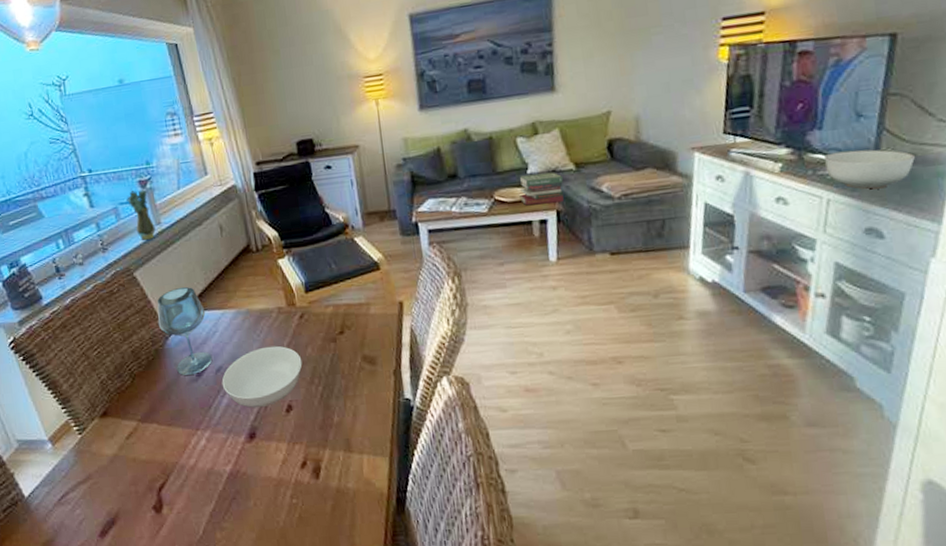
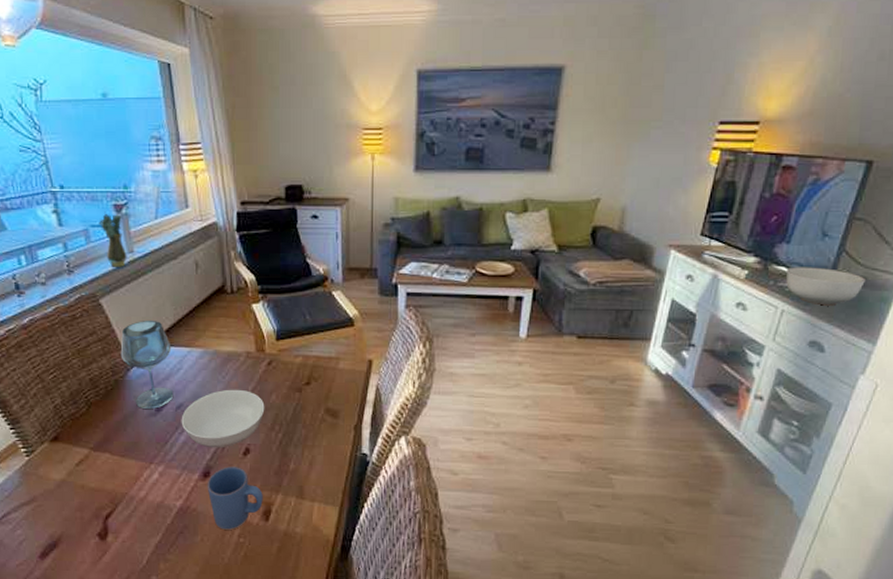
mug: none [253,425,312,492] -> present [207,466,263,530]
books: present [518,172,564,206] -> none [499,251,545,281]

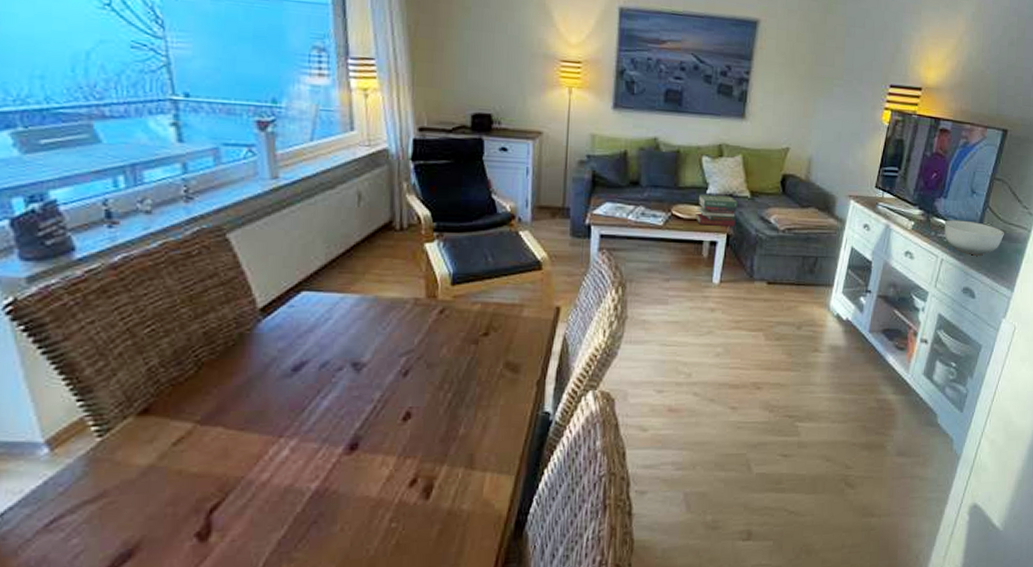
vase: present [98,211,127,267] -> none [233,128,270,195]
wine glass: present [120,321,174,409] -> none [249,260,320,368]
bowl: present [181,389,265,448] -> none [325,342,433,414]
mug: present [207,466,263,530] -> none [353,435,424,514]
books: none [499,251,545,281] -> present [694,194,739,226]

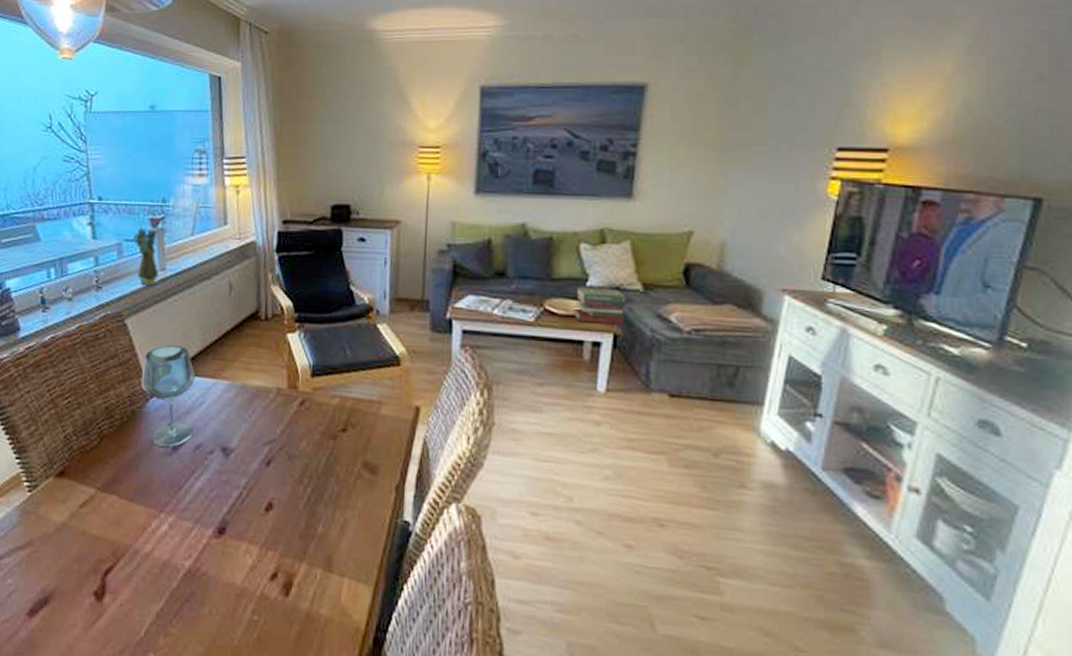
vase: none [233,128,270,195] -> present [132,225,159,285]
wine glass: none [249,260,320,368] -> present [140,345,196,447]
bowl: present [944,219,1005,256] -> none [939,323,1050,376]

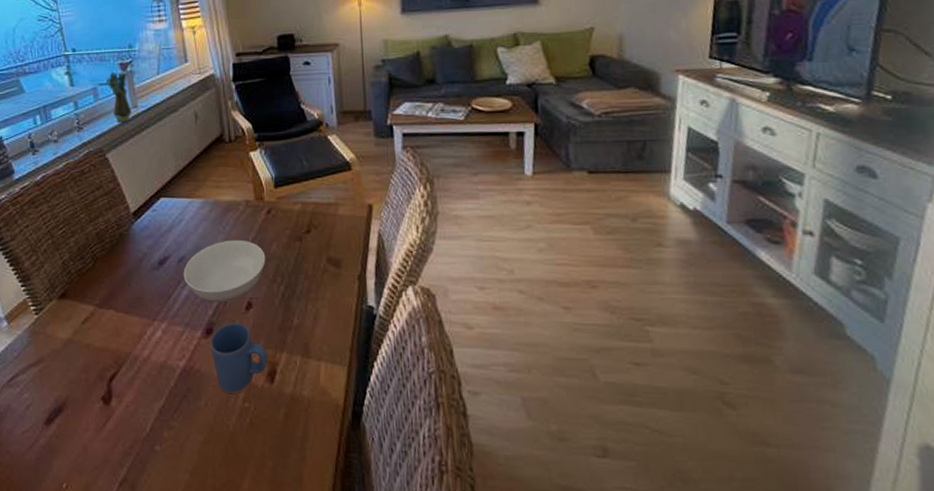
wine glass: present [140,345,196,447] -> none [125,173,176,262]
bowl: none [198,430,294,500] -> present [183,239,266,303]
mug: none [221,523,284,604] -> present [210,322,267,393]
books: present [572,287,628,325] -> none [496,84,544,117]

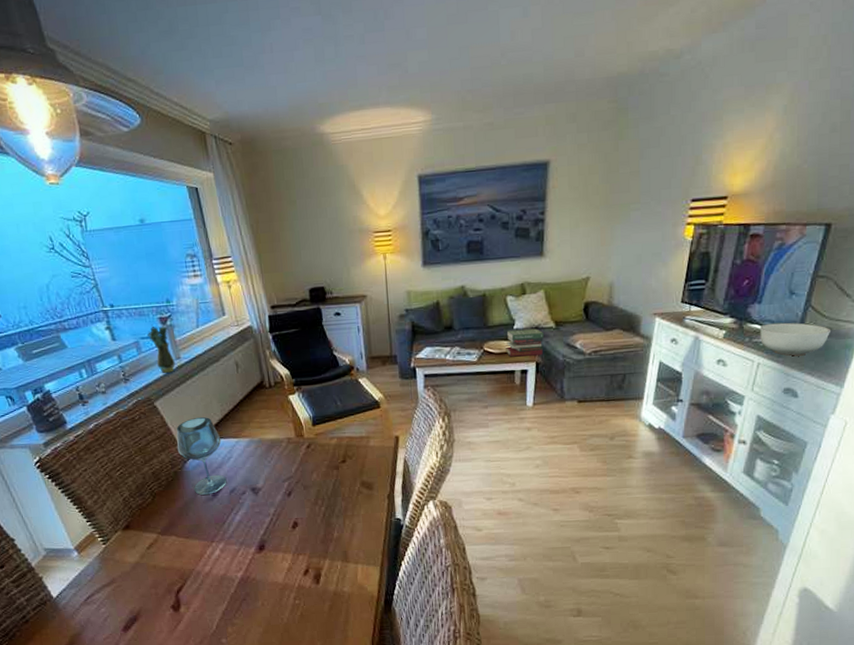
wine glass: none [125,173,176,262] -> present [176,417,227,495]
bowl: present [183,239,266,303] -> none [235,471,308,525]
mug: present [210,322,267,393] -> none [262,539,313,594]
books: none [496,84,544,117] -> present [504,328,545,357]
bowl: none [814,84,911,126] -> present [760,322,832,357]

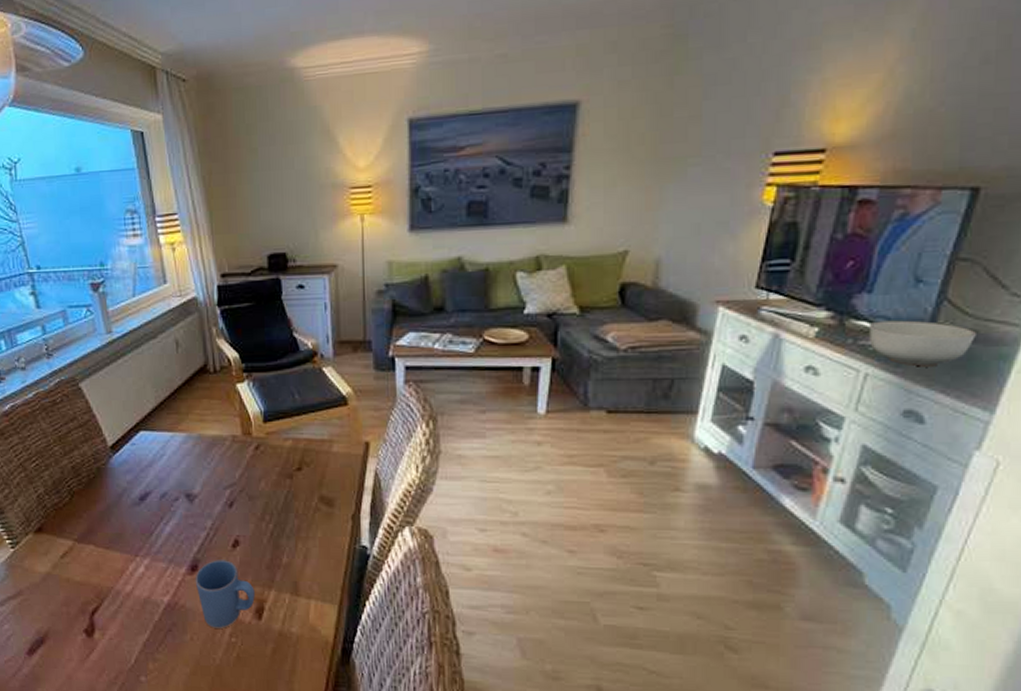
vase: present [147,324,175,373] -> none [75,291,106,349]
wine glass: present [176,417,227,495] -> none [102,404,158,498]
mug: none [262,539,313,594] -> present [195,560,255,629]
books: present [504,328,545,357] -> none [511,314,565,350]

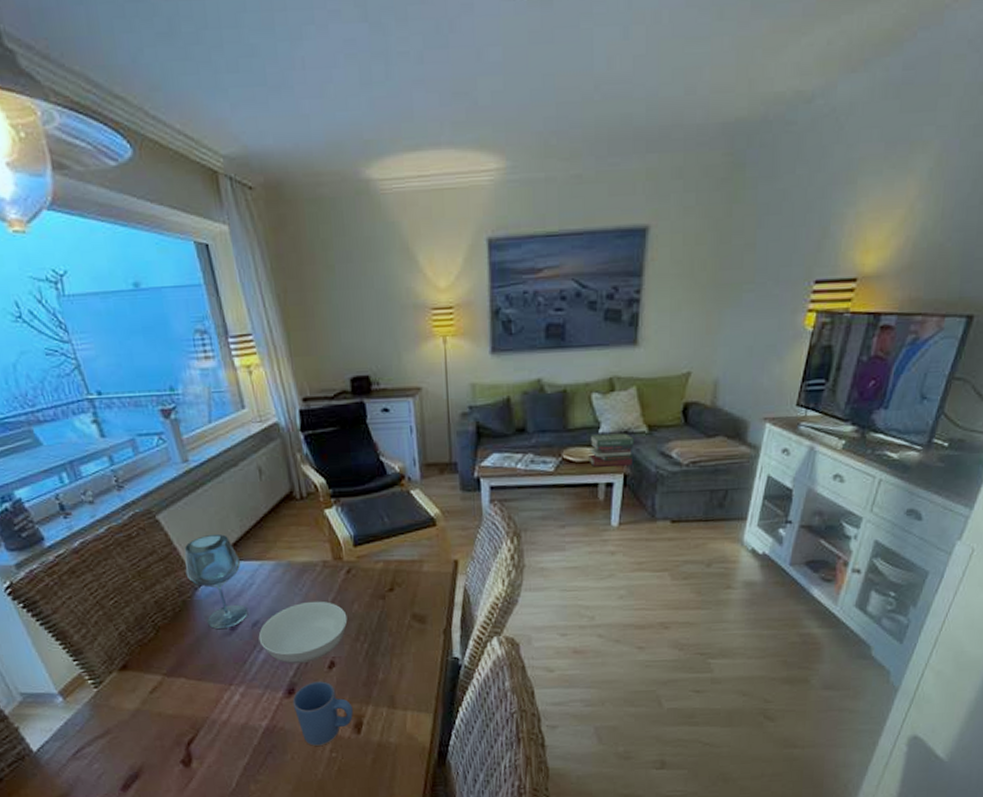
wine glass: none [102,404,158,498] -> present [184,534,248,629]
bowl: none [166,476,254,540] -> present [258,601,348,664]
books: none [511,314,565,350] -> present [587,433,635,467]
bowl: present [869,320,978,367] -> none [884,432,965,472]

